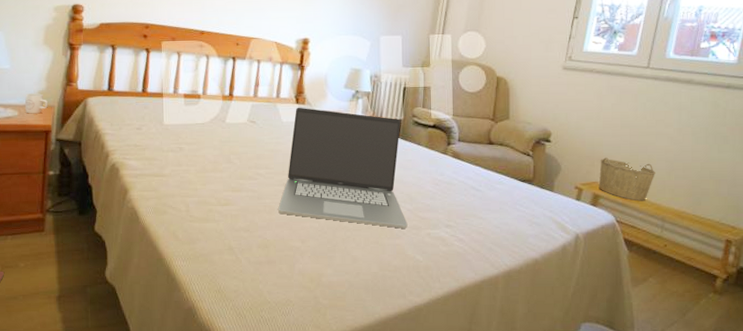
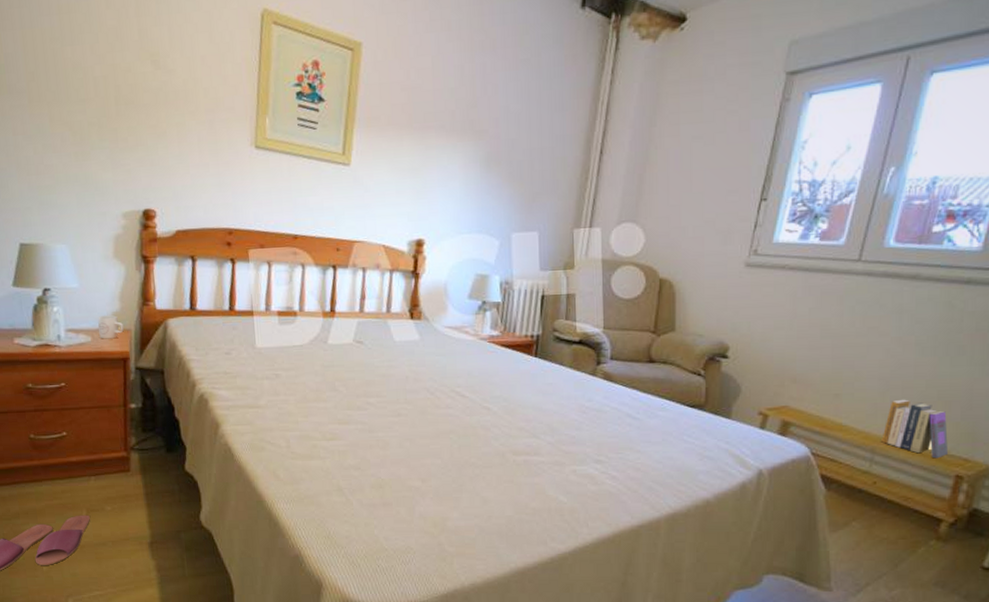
laptop: present [278,107,408,229] -> none [393,323,548,465]
basket: present [598,158,655,201] -> none [789,376,865,429]
books: none [669,178,719,226] -> present [881,399,948,459]

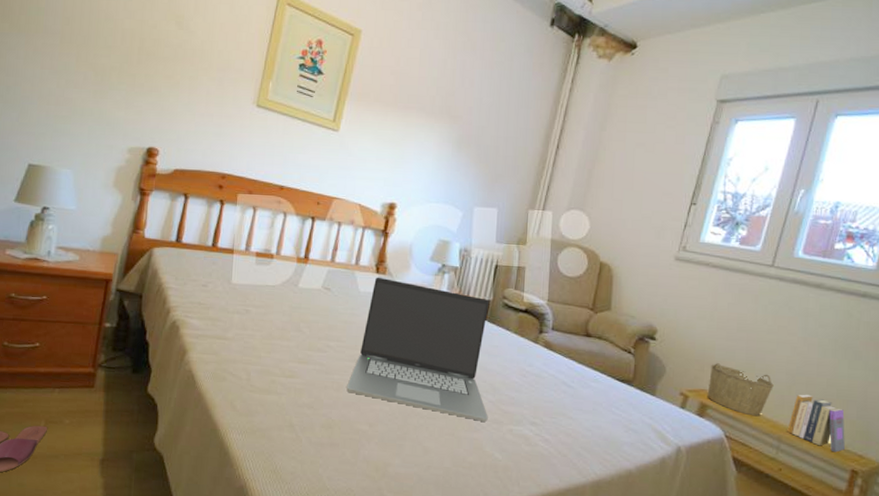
mug: present [97,315,125,339] -> none [87,238,112,260]
laptop: none [393,323,548,465] -> present [346,277,490,422]
basket: none [789,376,865,429] -> present [707,363,774,417]

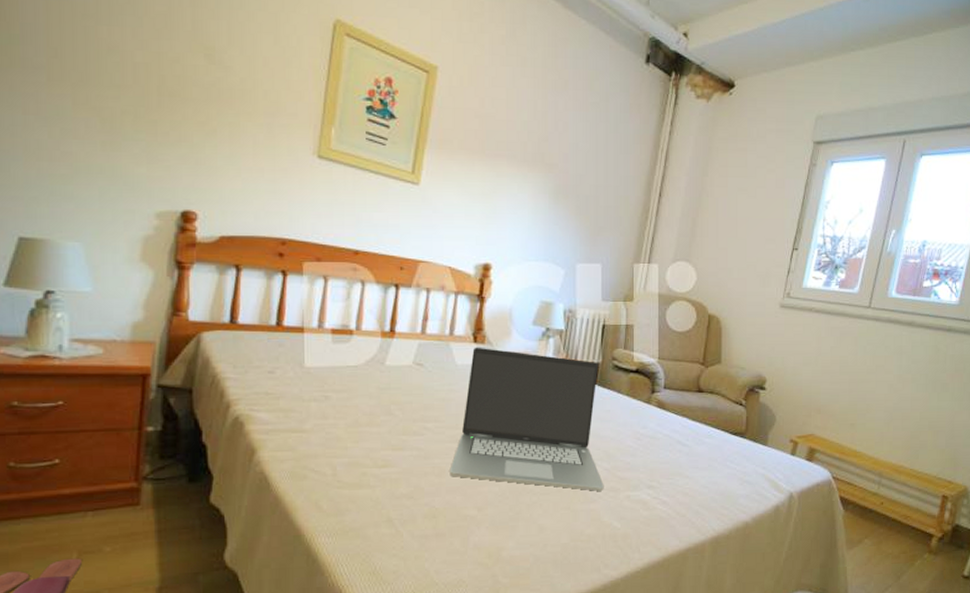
basket: present [707,363,774,417] -> none [815,407,874,456]
books: present [787,394,845,453] -> none [887,429,936,481]

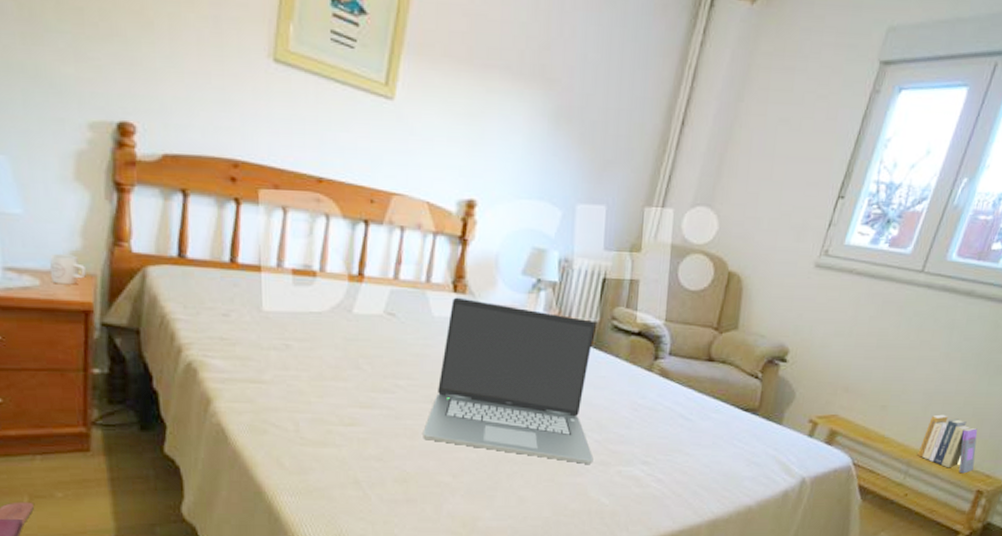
mug: none [112,325,147,352] -> present [49,254,88,285]
books: none [887,429,936,481] -> present [917,414,978,474]

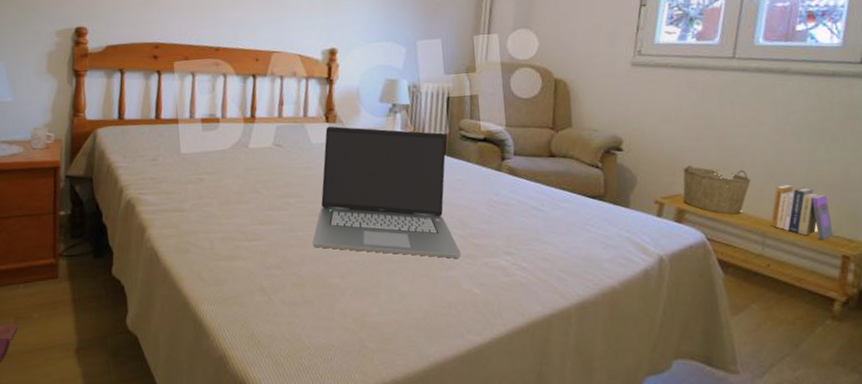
basket: none [838,385,909,441] -> present [683,165,751,215]

